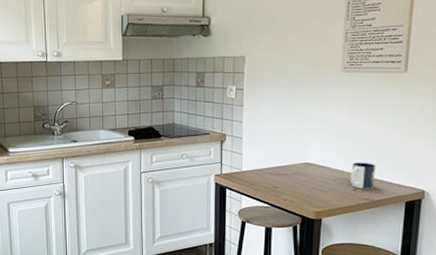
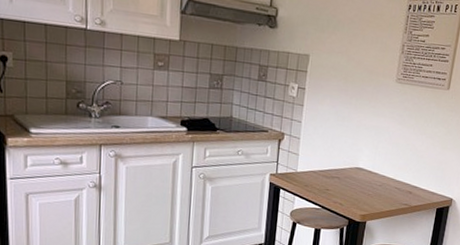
mug: present [350,162,376,189] -> none [393,170,416,196]

